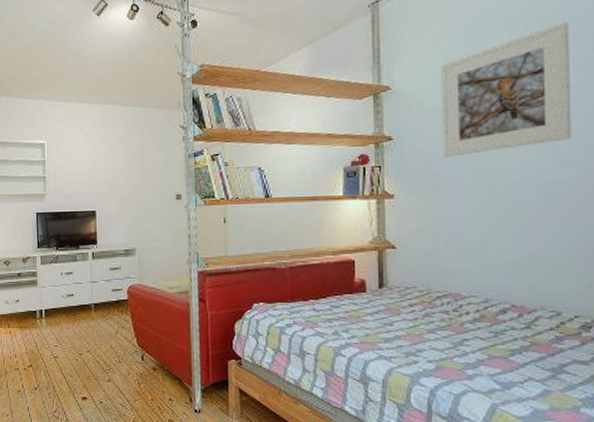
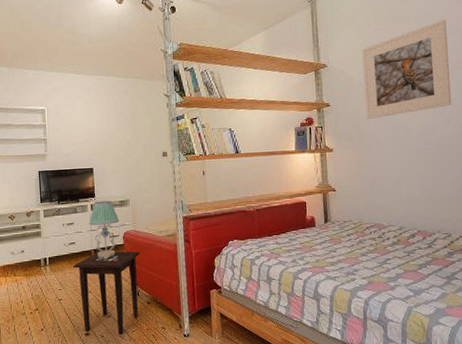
side table: none [71,306,146,403] -> present [73,251,140,335]
table lamp: none [89,248,124,314] -> present [89,200,120,258]

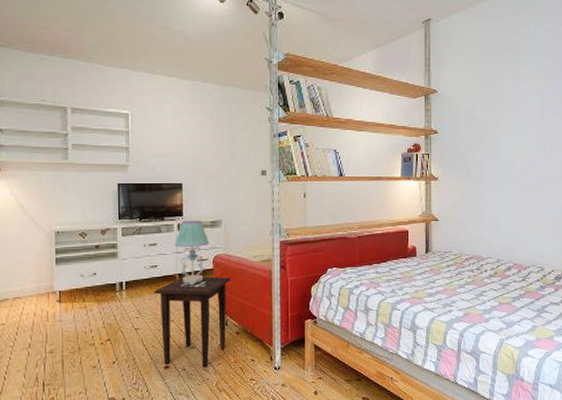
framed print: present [362,19,452,119] -> none [472,55,553,149]

